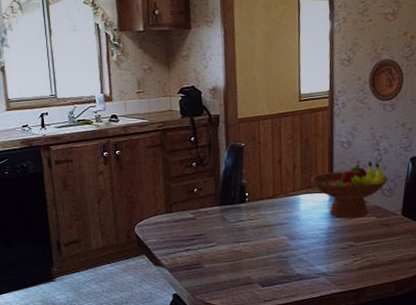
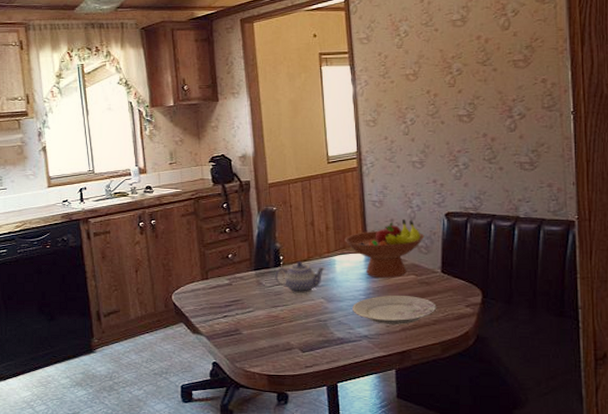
teapot: none [240,198,290,231] -> present [275,260,326,294]
plate: none [313,235,394,264] -> present [353,295,437,325]
decorative plate: present [368,59,404,102] -> none [395,118,431,159]

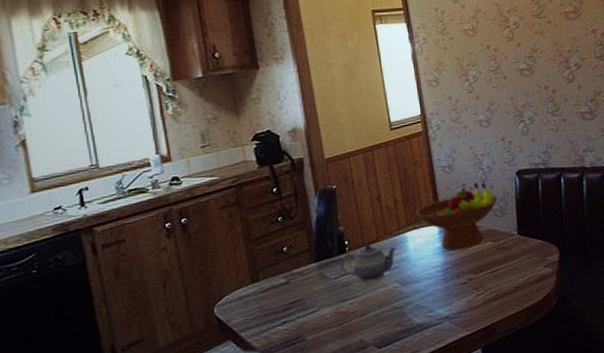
plate: present [353,295,437,325] -> none [430,264,517,301]

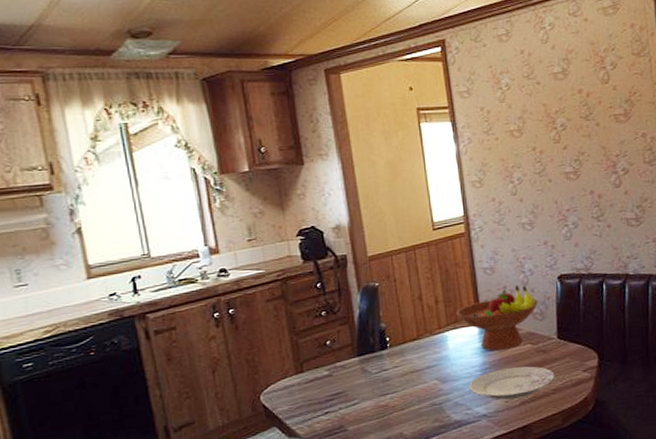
teapot: present [340,243,398,283] -> none [382,340,438,378]
plate: none [430,264,517,301] -> present [469,366,555,400]

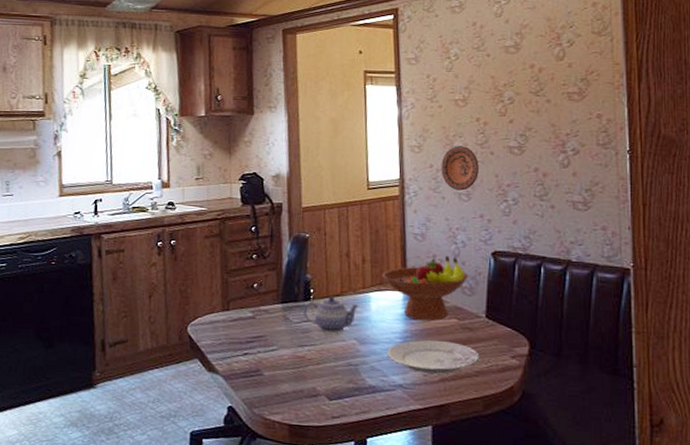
teapot: none [382,340,438,378] -> present [304,295,360,334]
decorative plate: none [503,176,539,221] -> present [441,146,479,191]

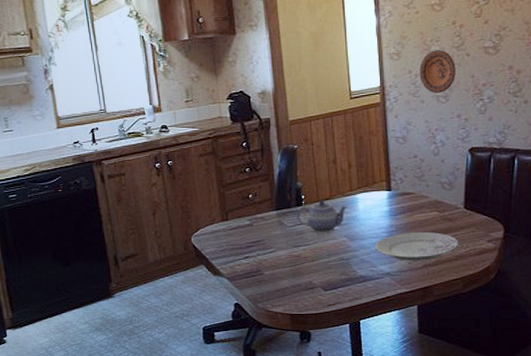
fruit bowl: present [382,255,469,321] -> none [367,154,448,215]

